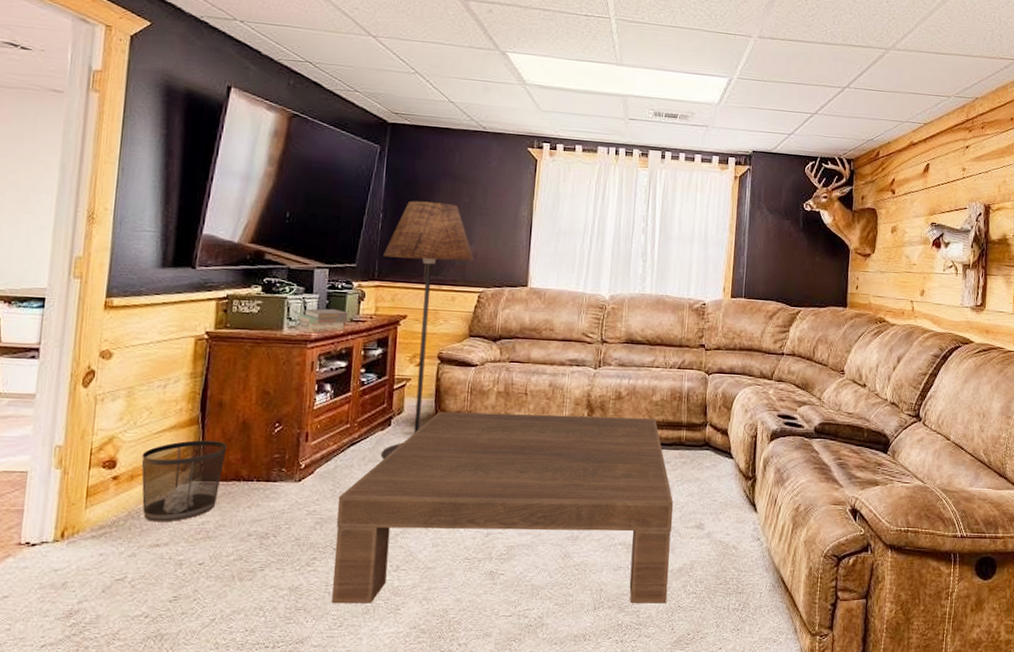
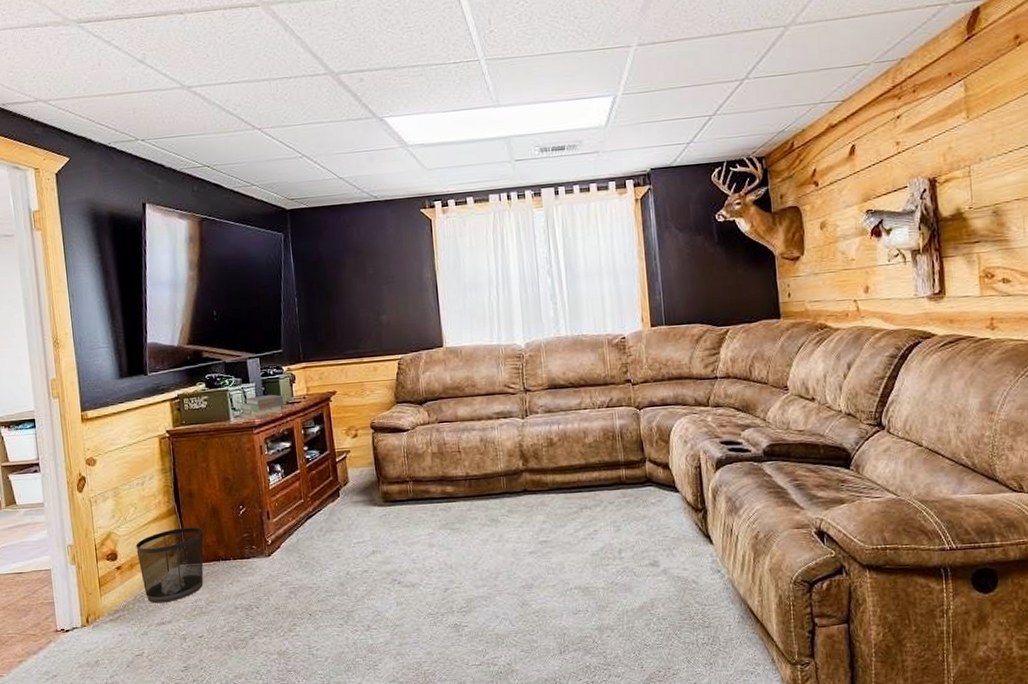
coffee table: present [332,412,673,603] -> none [305,460,632,663]
floor lamp: present [381,200,474,460] -> none [304,277,388,529]

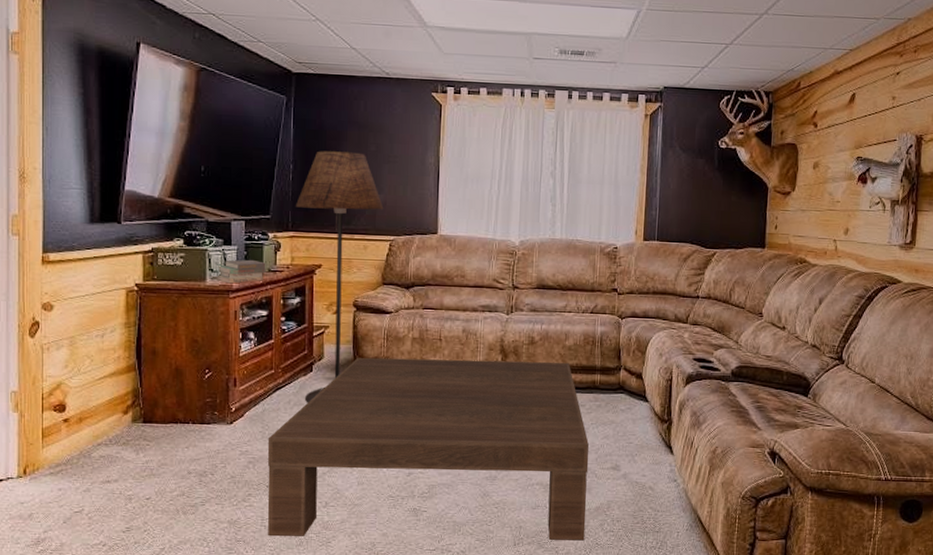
waste bin: present [136,527,204,603] -> none [88,386,163,461]
floor lamp: none [304,277,388,529] -> present [295,151,384,403]
coffee table: none [305,460,632,663] -> present [267,357,589,541]

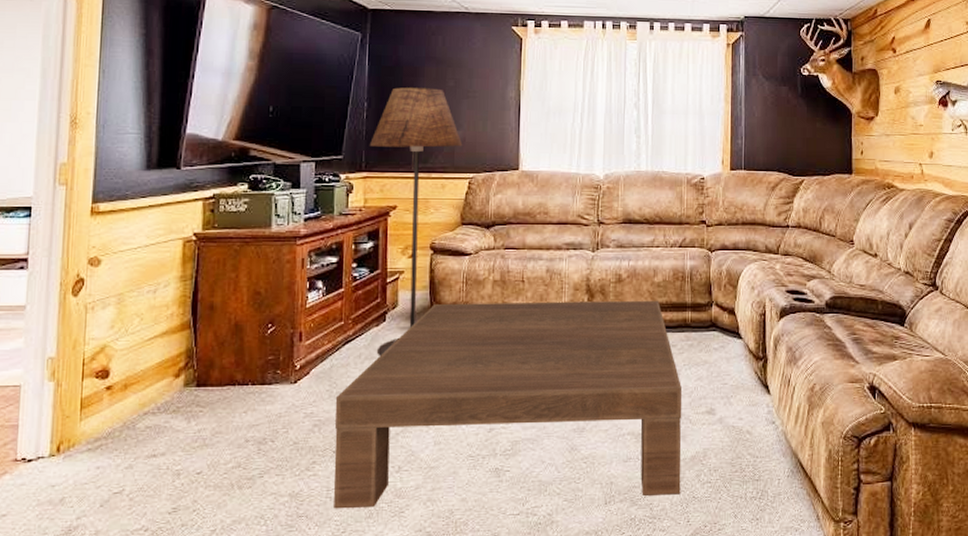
books: present [211,259,266,284] -> none [277,203,337,230]

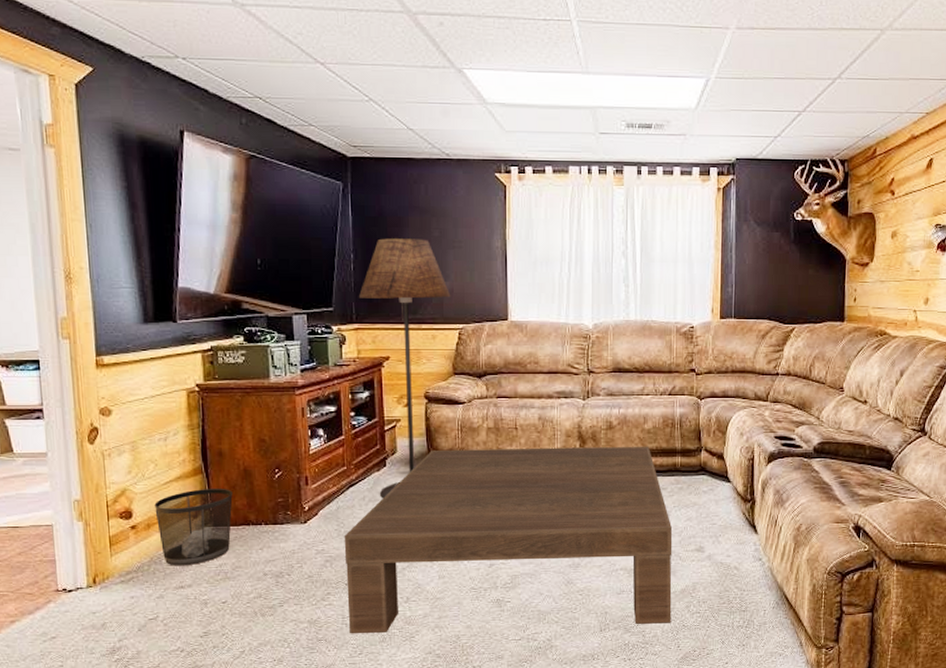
waste bin: none [134,345,220,432] -> present [154,489,233,566]

